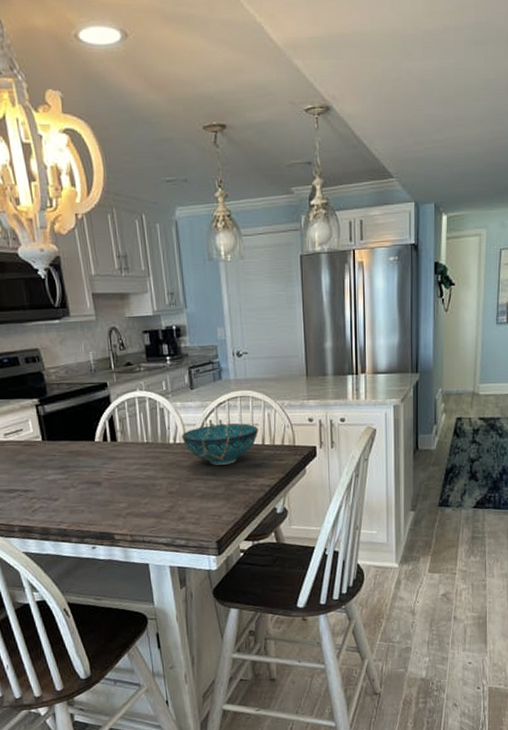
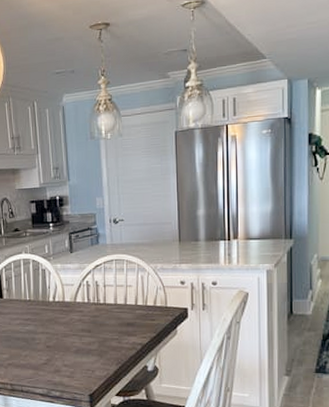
decorative bowl: present [181,423,259,465] -> none [60,285,132,323]

